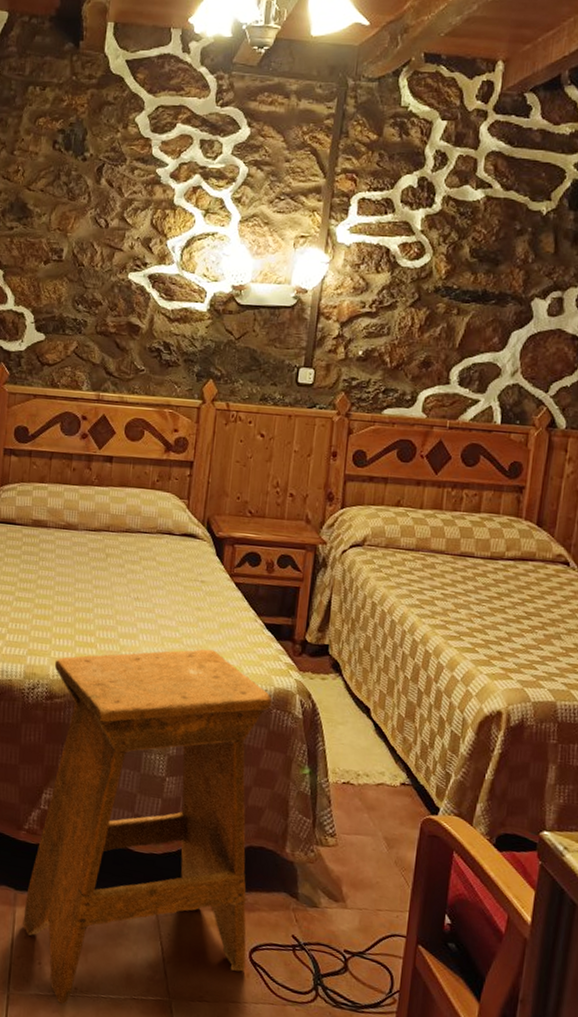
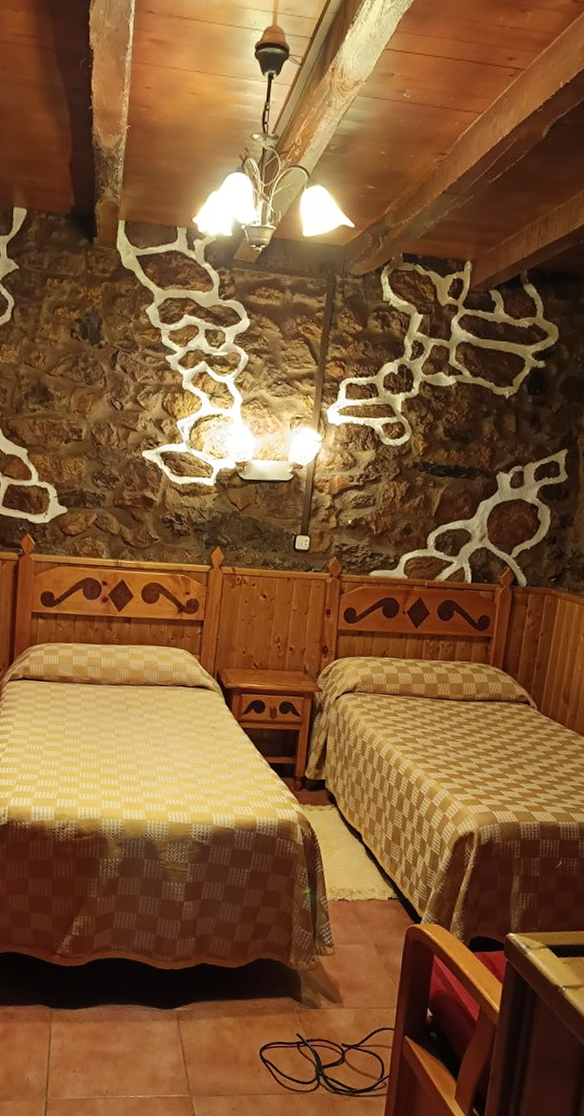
stool: present [22,649,273,1004] -> none [58,787,277,1106]

